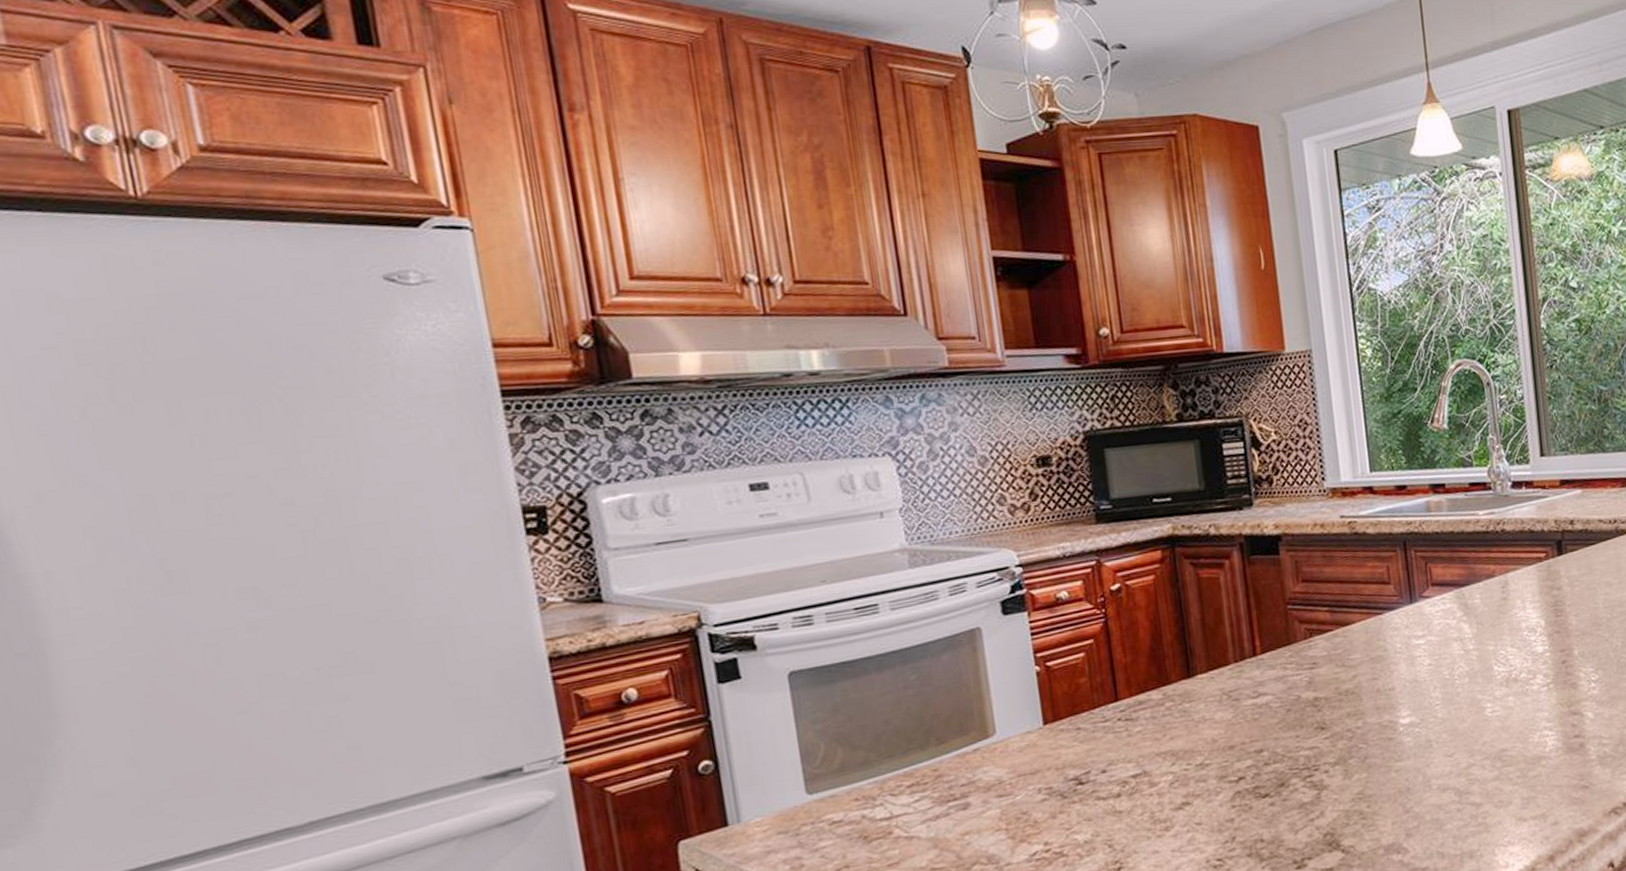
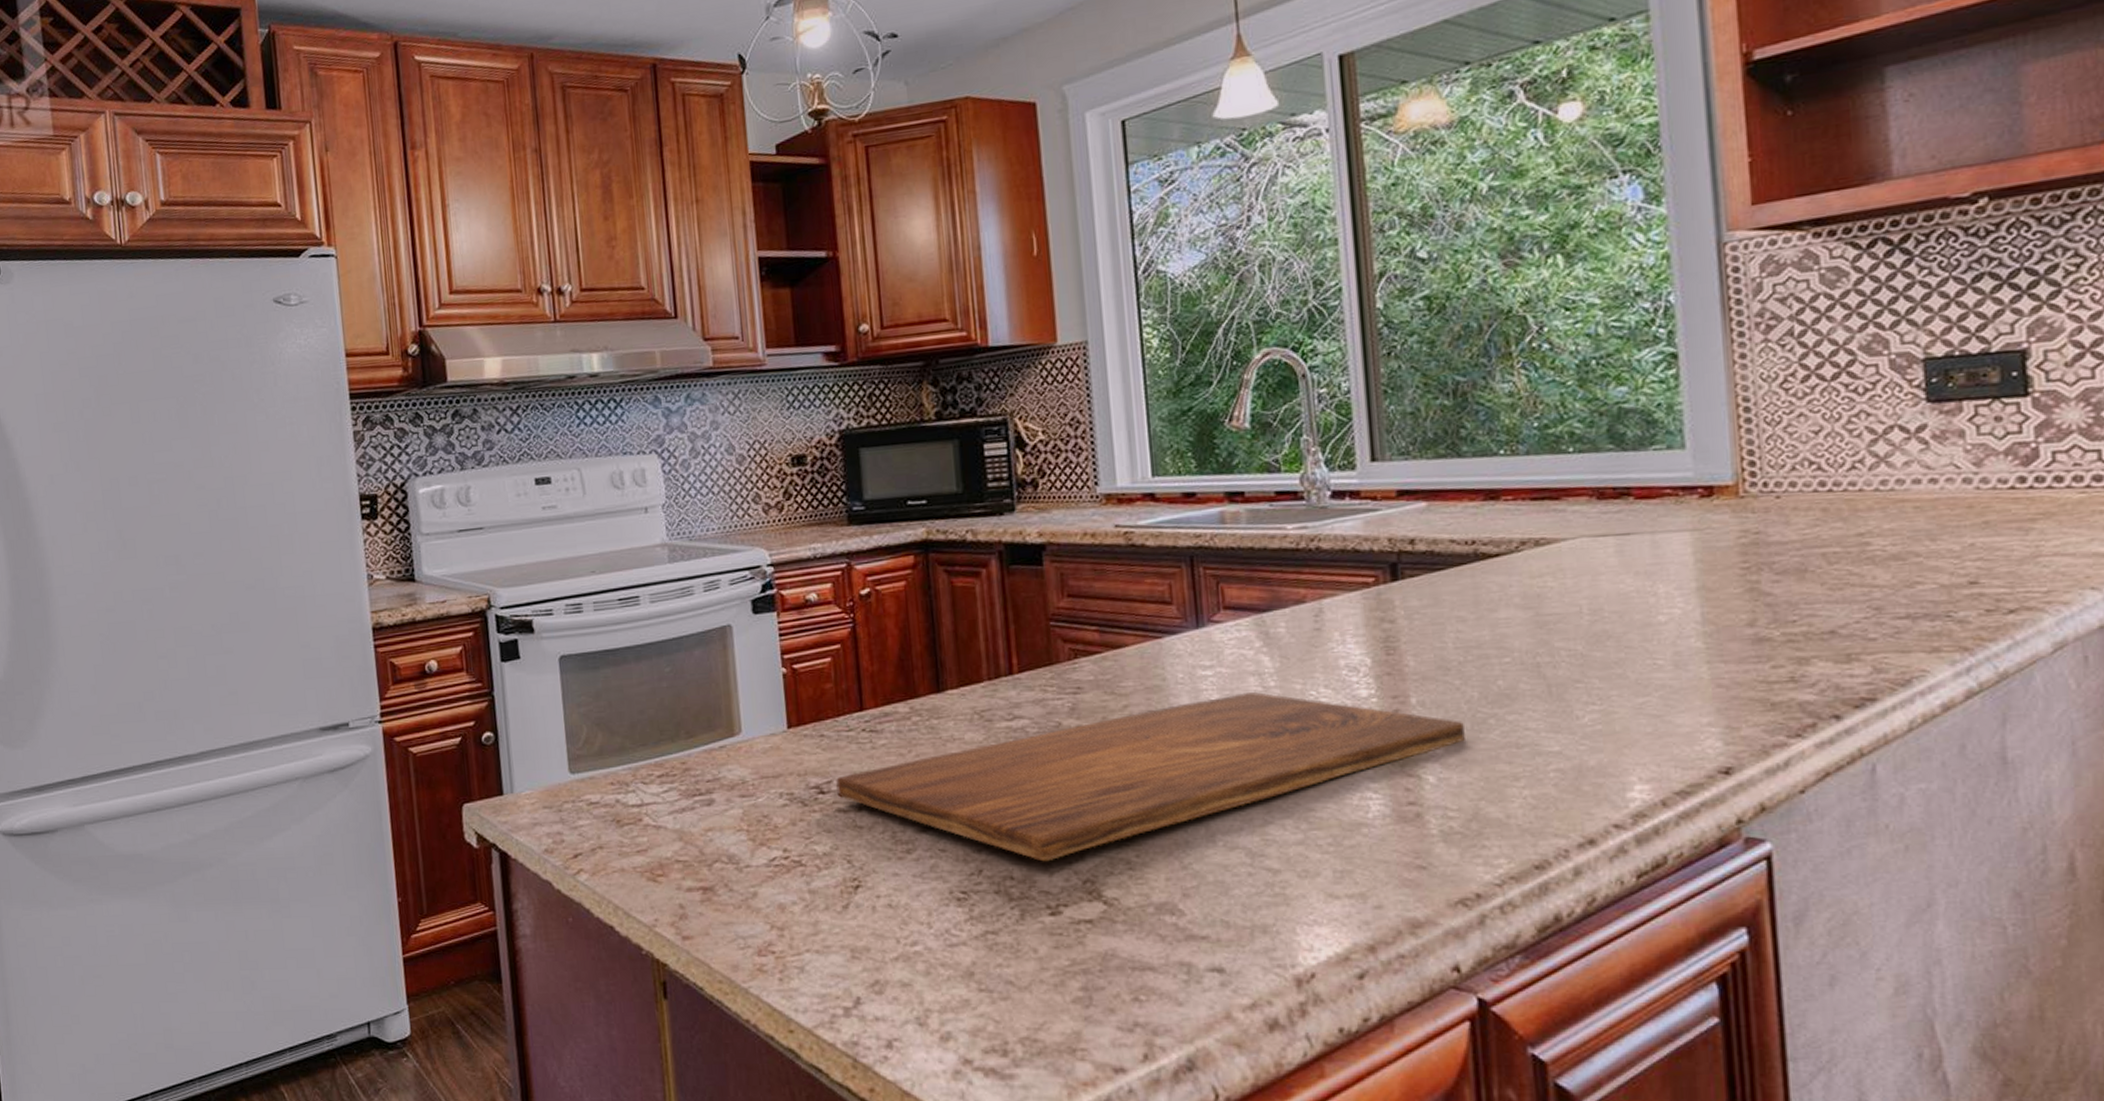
cutting board: none [1094,654,1613,823] -> present [836,691,1465,862]

